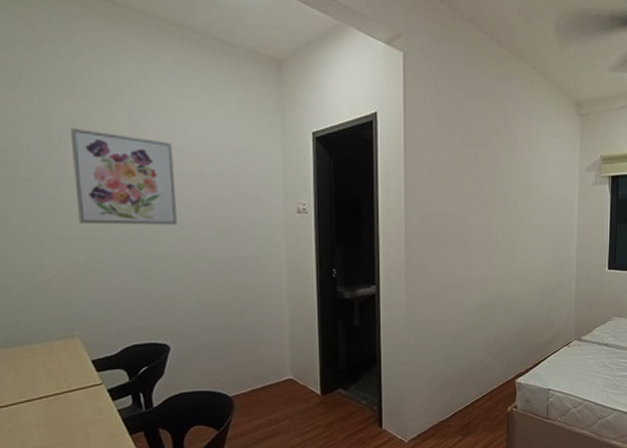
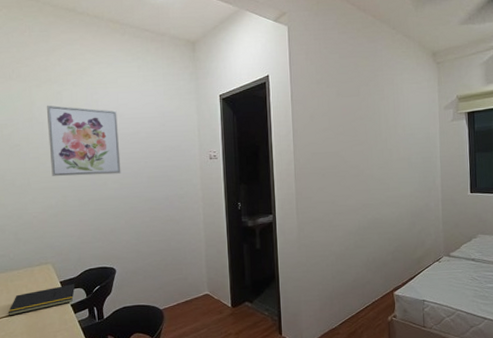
notepad: none [17,364,114,404] -> present [7,284,76,316]

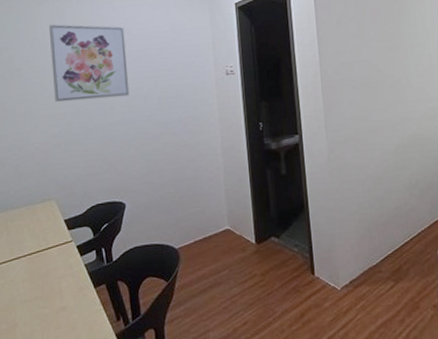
notepad: present [7,284,76,316] -> none [8,222,81,261]

